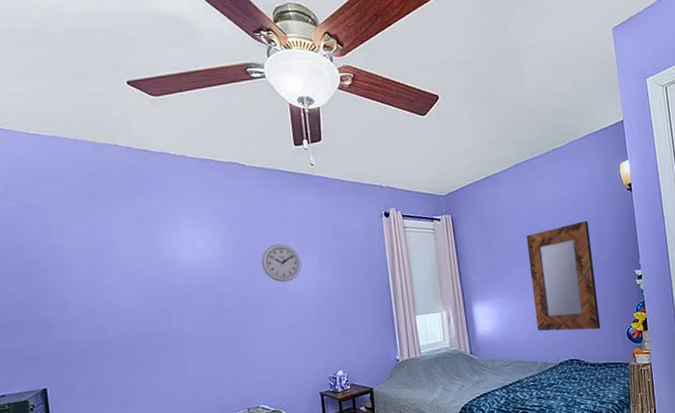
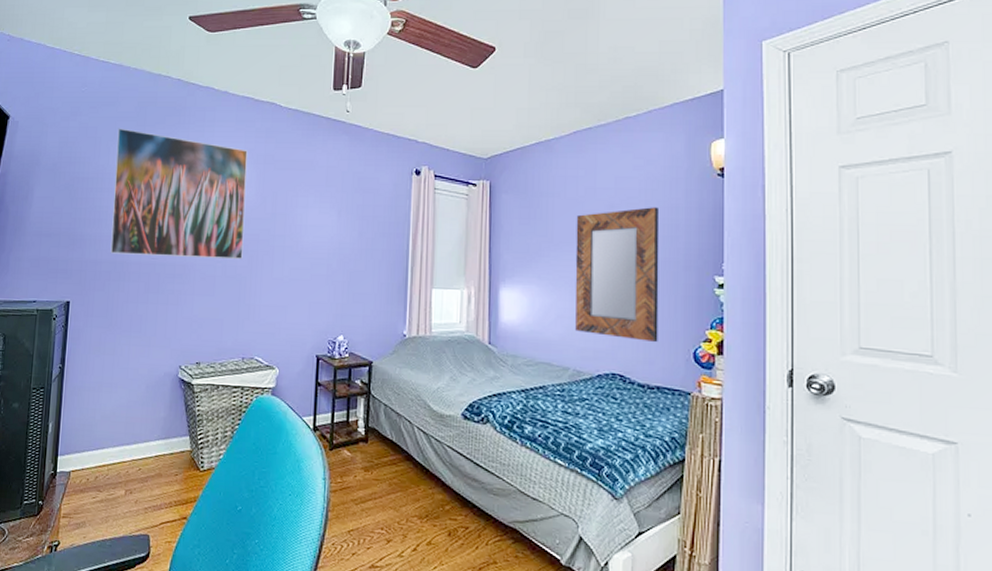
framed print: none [66,203,231,333] -> present [110,128,248,260]
wall clock: present [261,244,302,283] -> none [280,191,320,231]

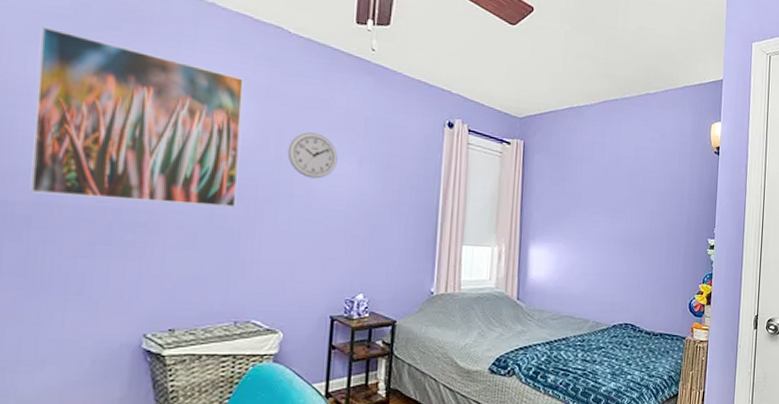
wall clock: none [280,191,320,231] -> present [287,132,338,179]
home mirror: present [575,207,660,343] -> none [596,176,669,296]

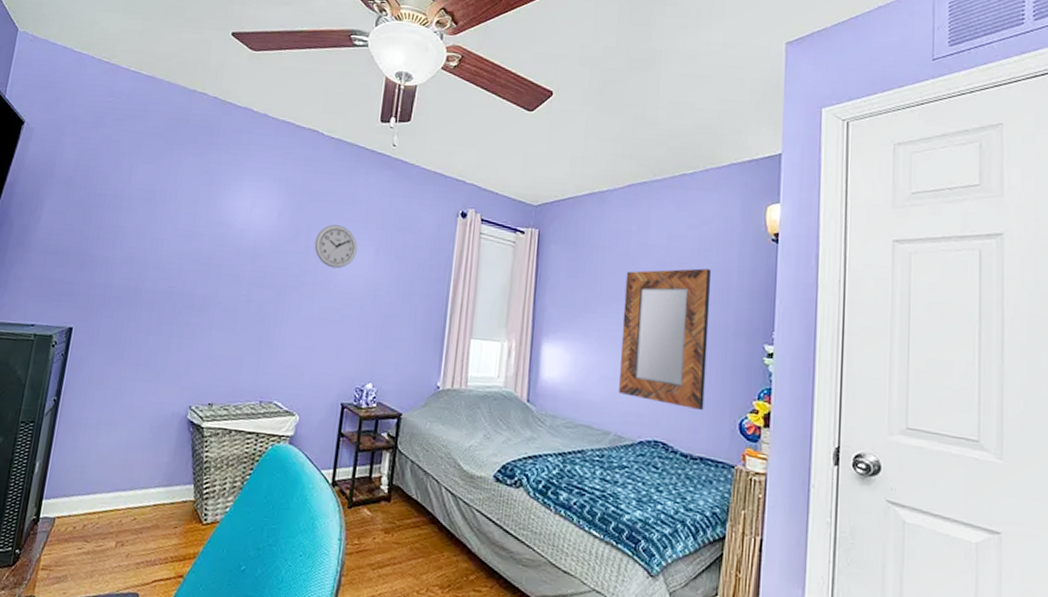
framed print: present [30,26,244,208] -> none [123,143,284,295]
home mirror: none [596,176,669,296] -> present [619,268,711,411]

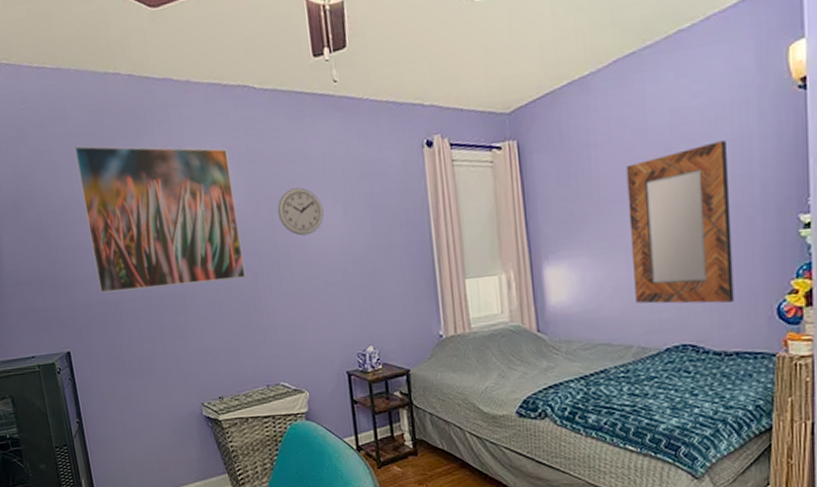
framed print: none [123,143,284,295] -> present [74,145,246,293]

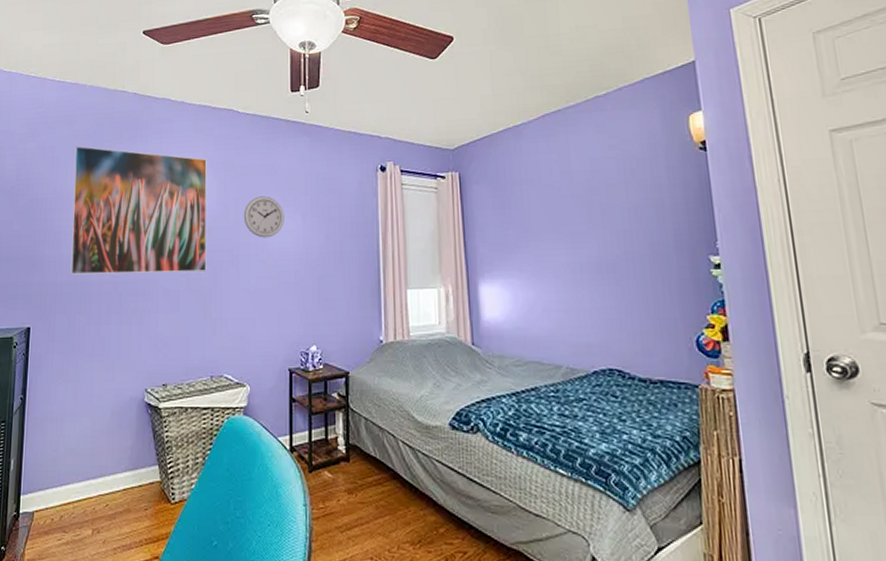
home mirror: present [626,140,734,304] -> none [553,187,656,333]

